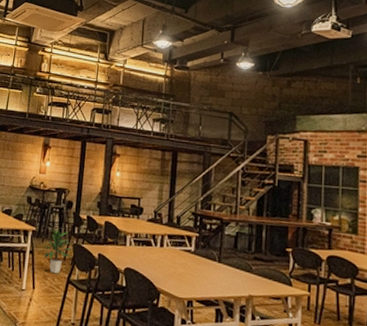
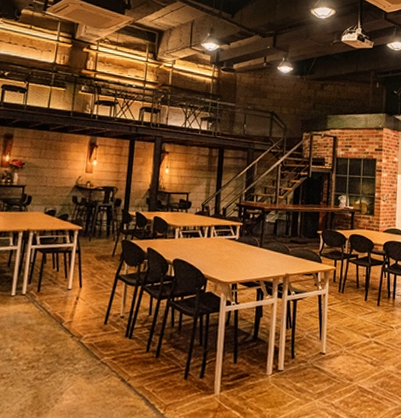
indoor plant: present [43,229,73,273] -> none [90,226,121,270]

